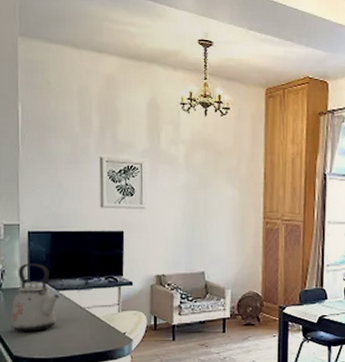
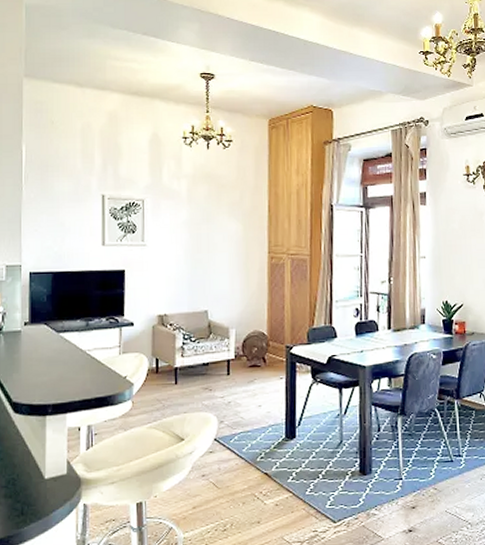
kettle: present [10,263,60,332] -> none [10,305,60,377]

